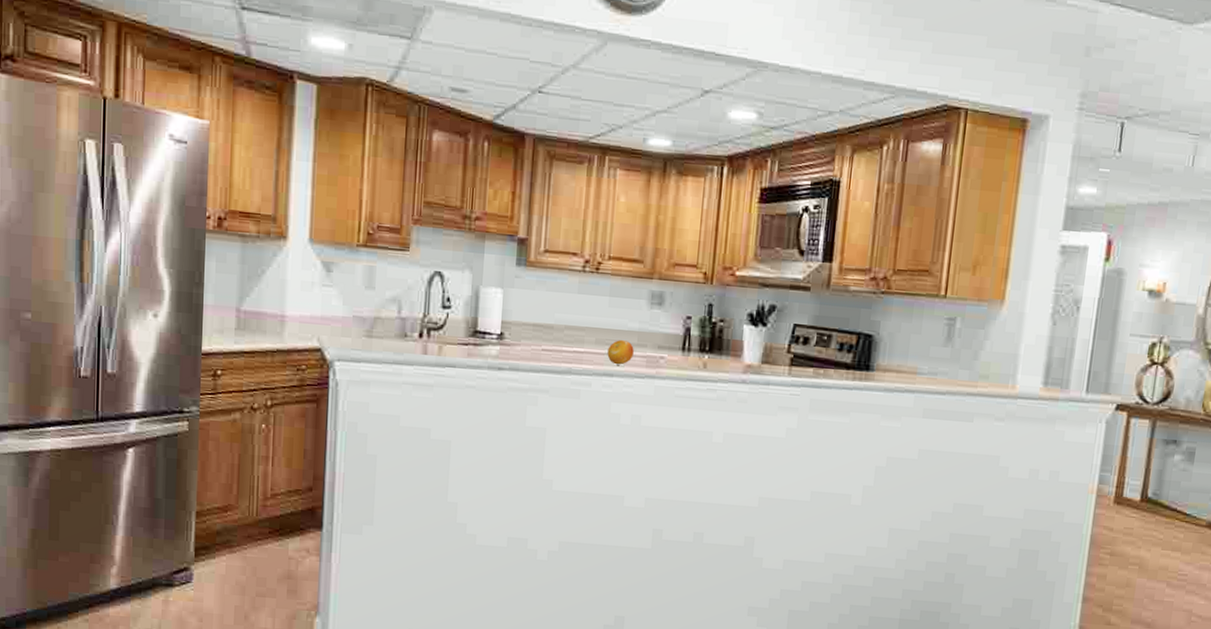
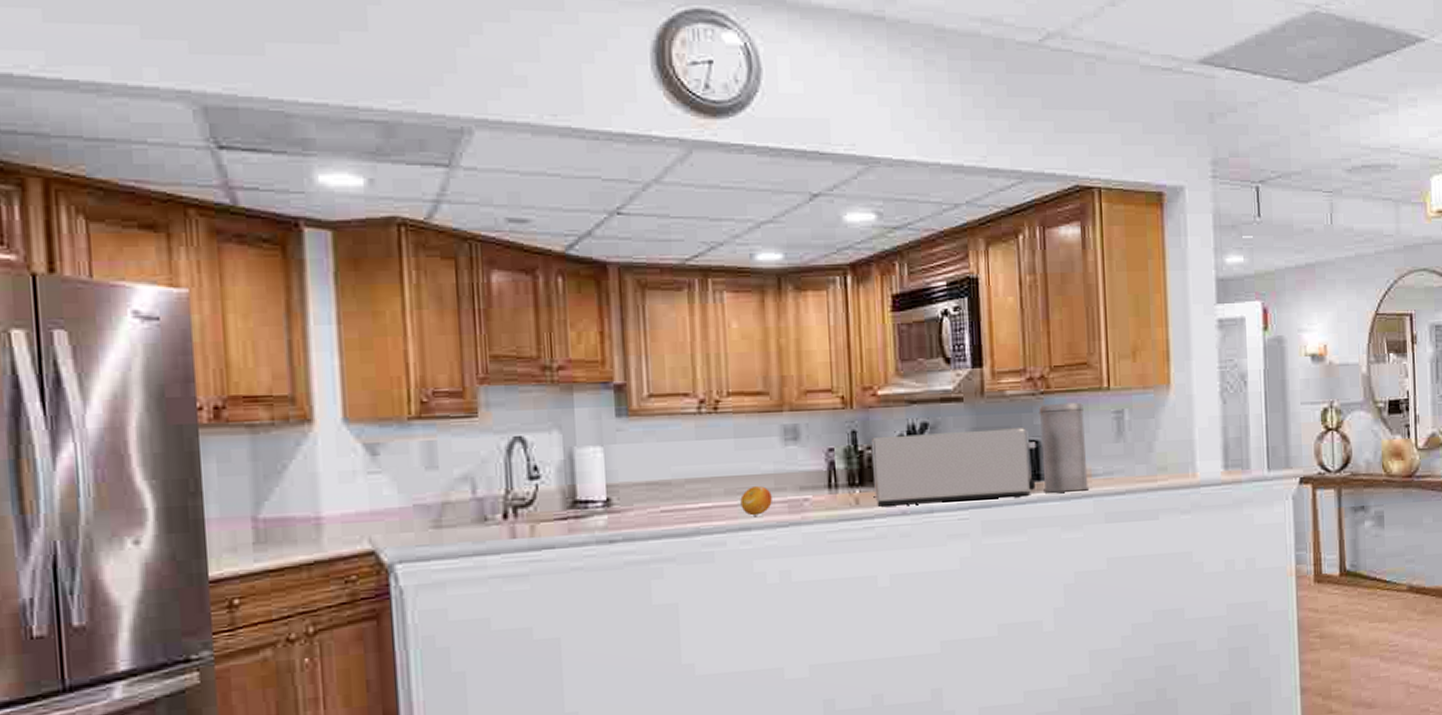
toaster: none [720,312,870,385] -> present [871,428,1036,508]
canister: none [870,303,919,386] -> present [1038,402,1090,494]

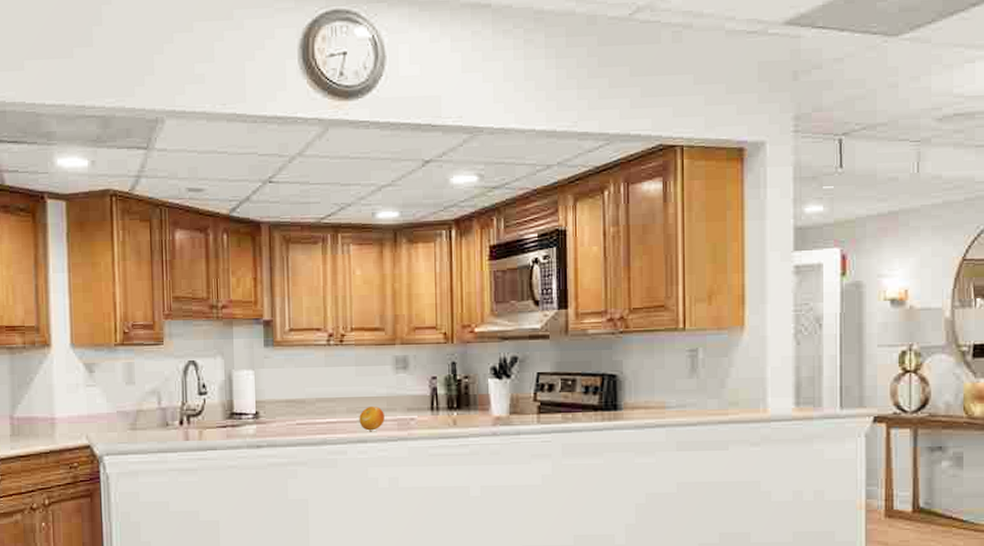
toaster: present [871,428,1036,508] -> none [468,363,614,429]
canister: present [1038,402,1090,494] -> none [617,341,663,423]

